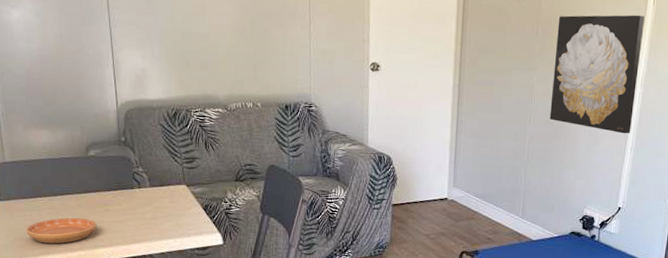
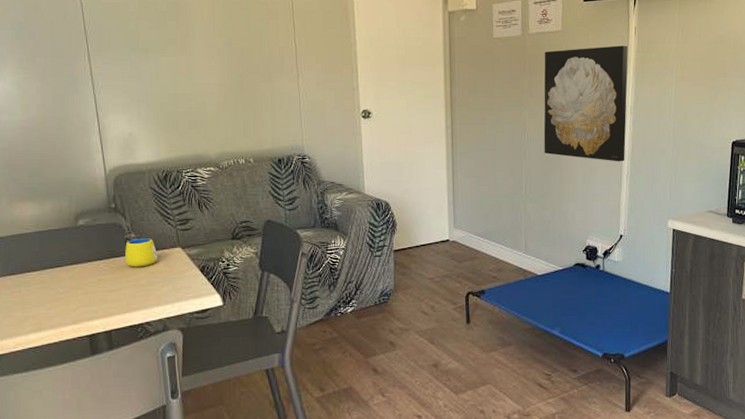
saucer: present [25,217,97,244] -> none [14,290,90,320]
mug: none [132,173,164,201] -> present [125,238,158,267]

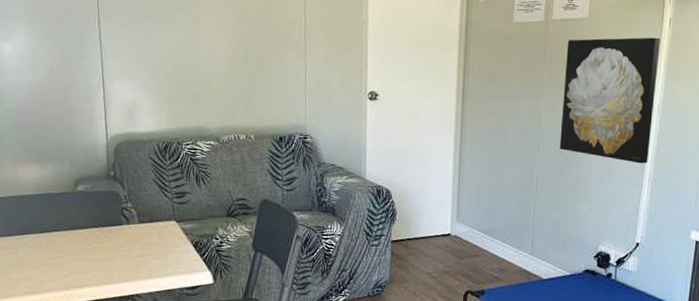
mug: present [125,238,158,267] -> none [120,209,153,238]

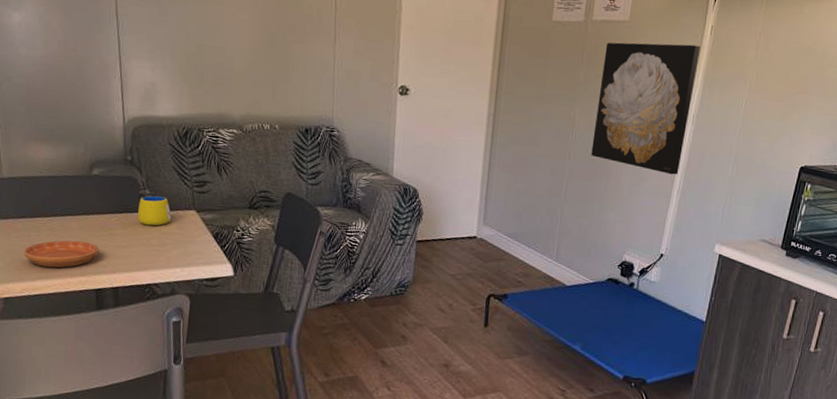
saucer: none [11,255,83,283] -> present [23,240,99,268]
mug: none [120,209,153,238] -> present [138,196,172,226]

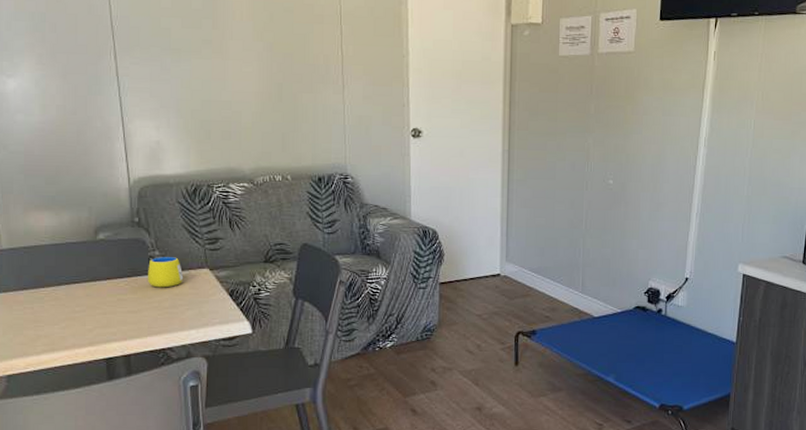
saucer: present [23,240,99,268] -> none [26,309,108,340]
wall art: present [591,42,701,175] -> none [608,70,705,199]

